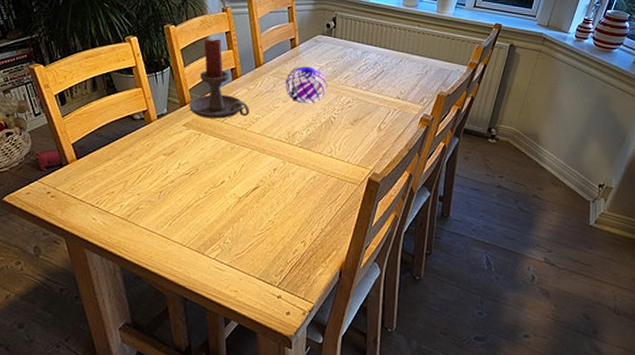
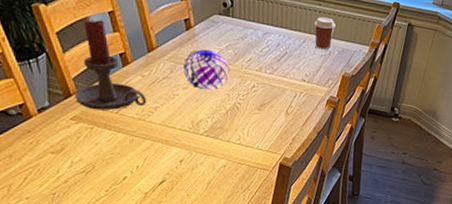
coffee cup: none [412,37,434,69] -> present [314,17,336,50]

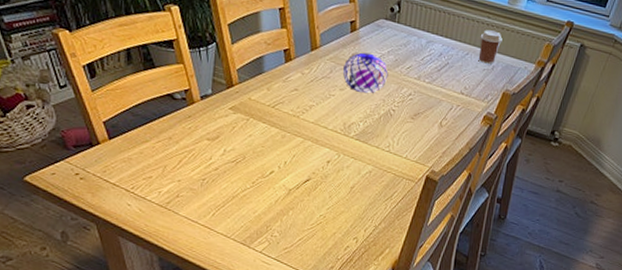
candle holder: present [75,19,146,110] -> none [237,14,303,104]

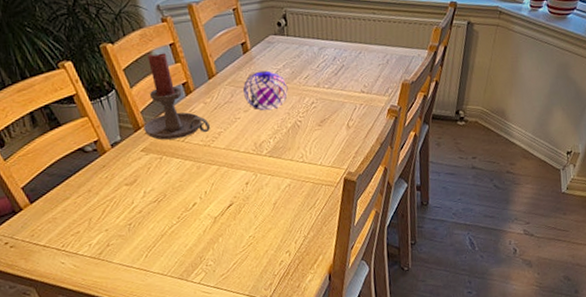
candle holder: none [237,14,303,104] -> present [143,53,210,140]
coffee cup: present [478,30,502,64] -> none [369,25,391,59]

